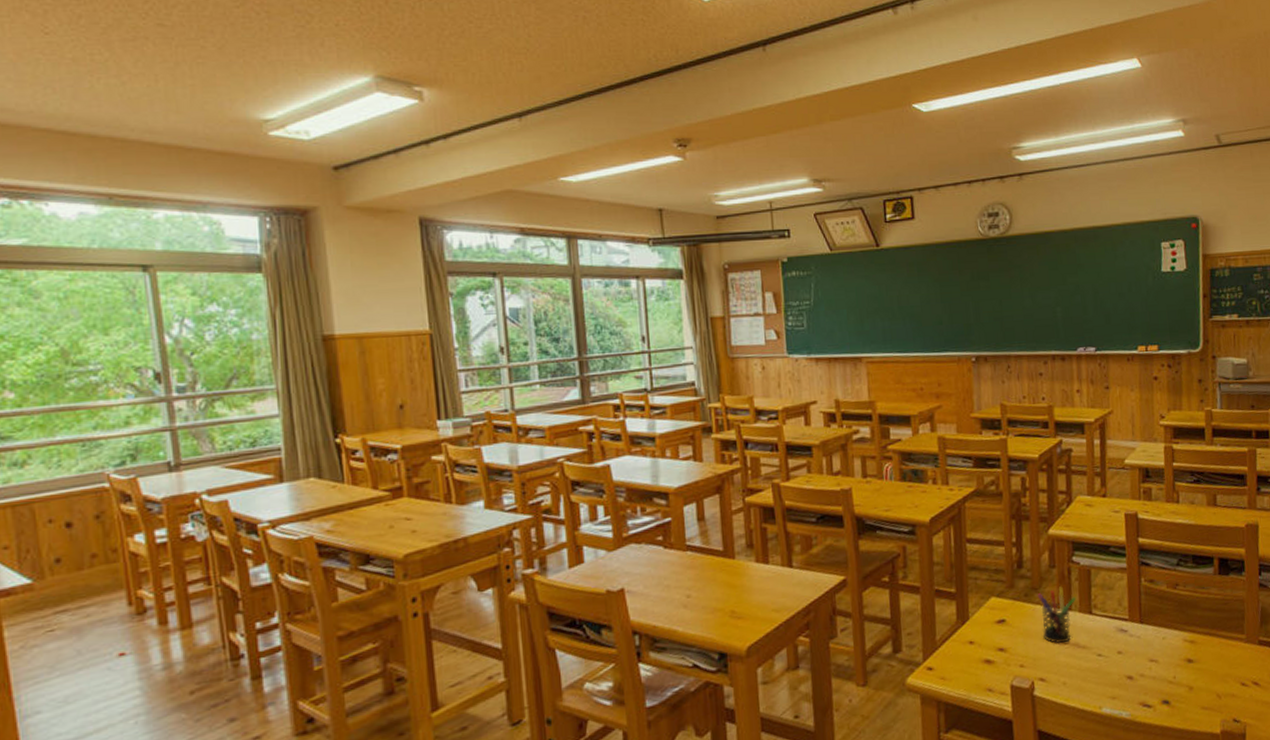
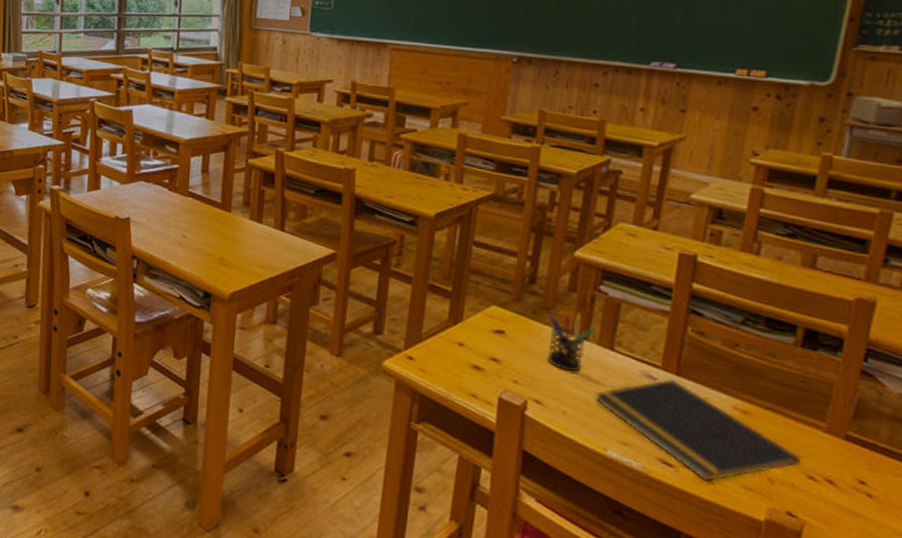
notepad: none [1085,627,1235,712] -> present [595,379,802,482]

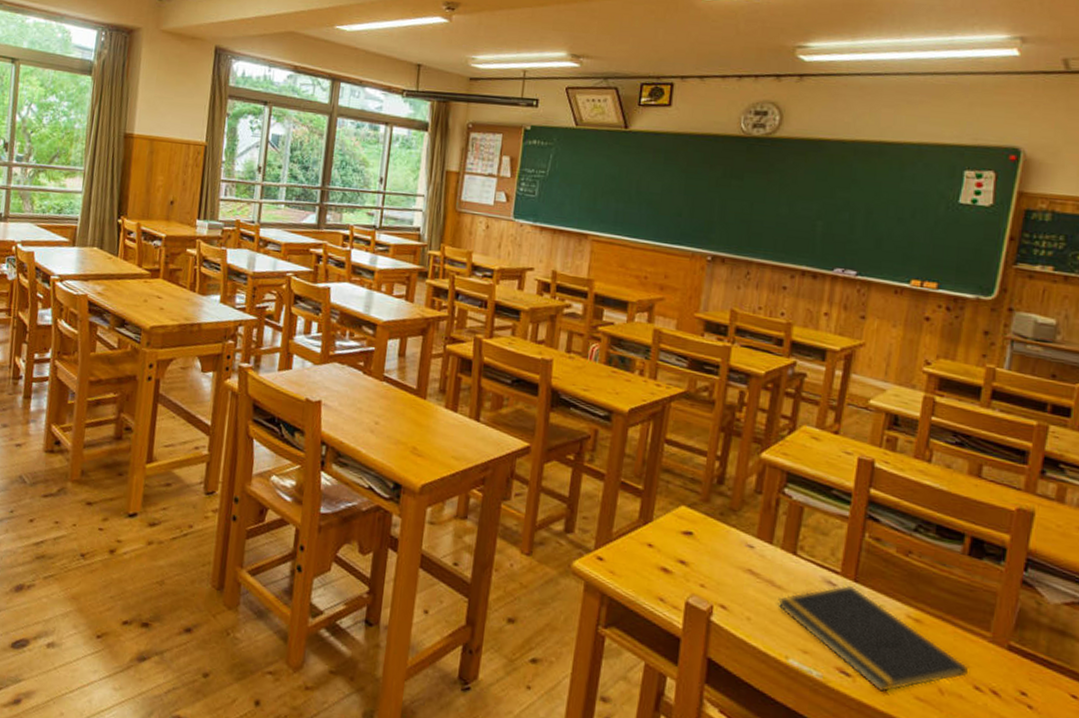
pen holder: present [548,313,597,372] -> none [734,515,781,576]

